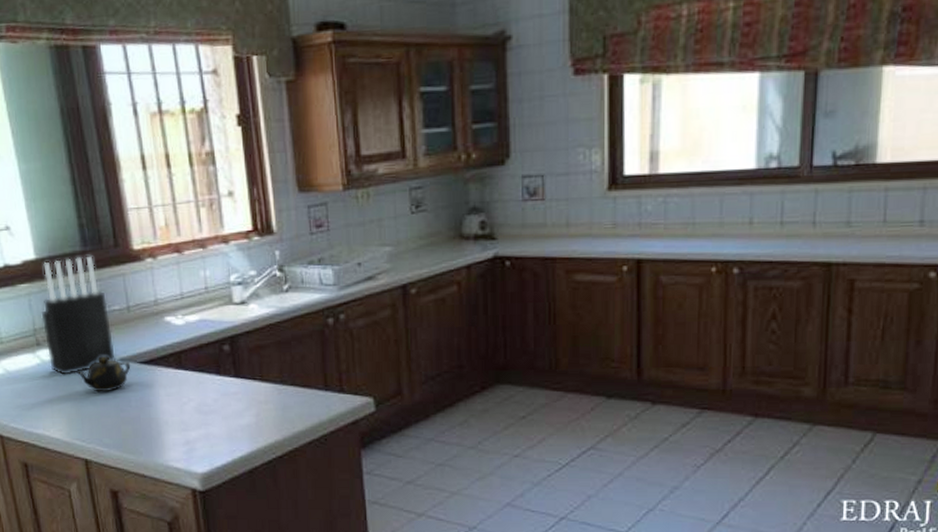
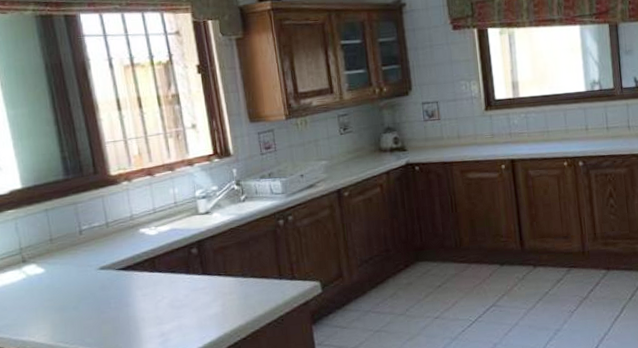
knife block: present [41,257,117,375] -> none [27,183,97,286]
teapot: present [76,356,131,392] -> none [60,266,110,298]

